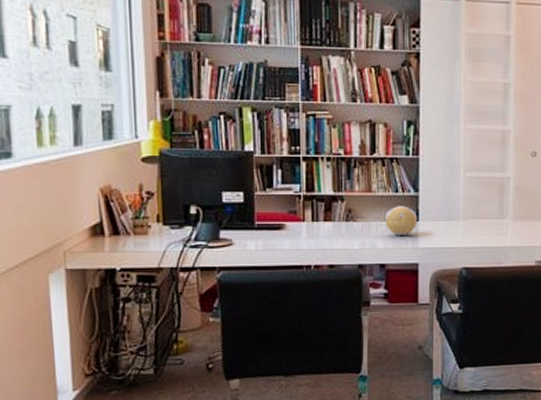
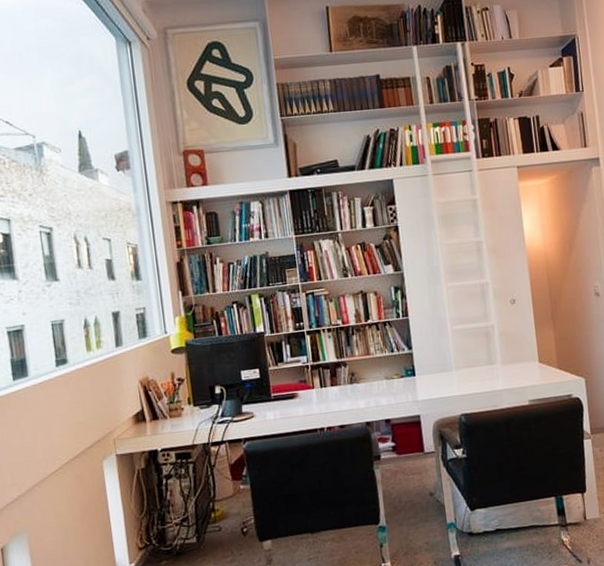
decorative ball: present [385,206,418,235] -> none [385,363,415,392]

